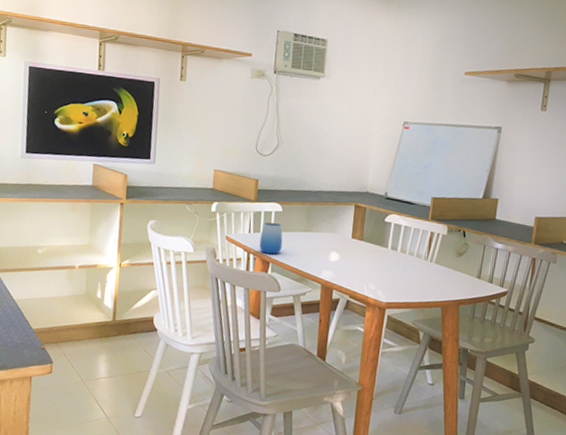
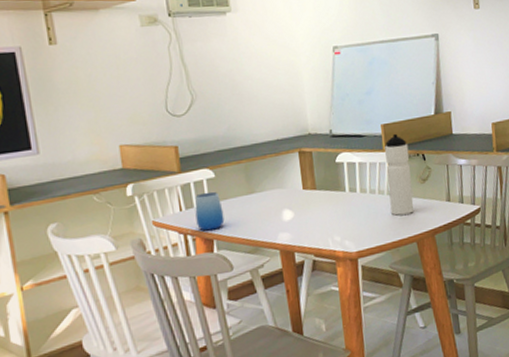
water bottle: none [424,207,452,281] -> present [384,133,414,216]

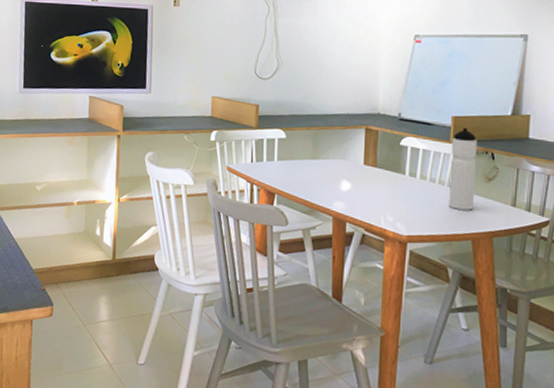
cup: present [194,191,225,231] -> none [263,150,288,185]

